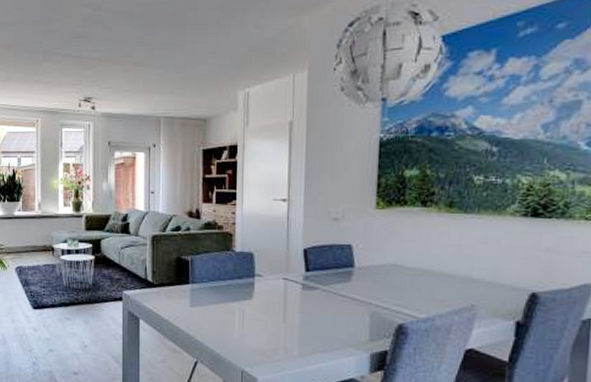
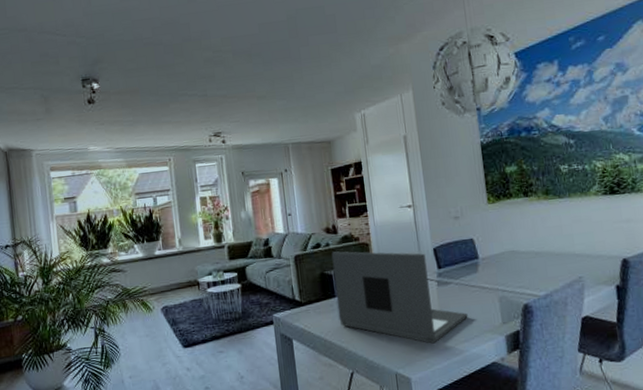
laptop: none [190,237,331,348] -> present [331,251,468,344]

